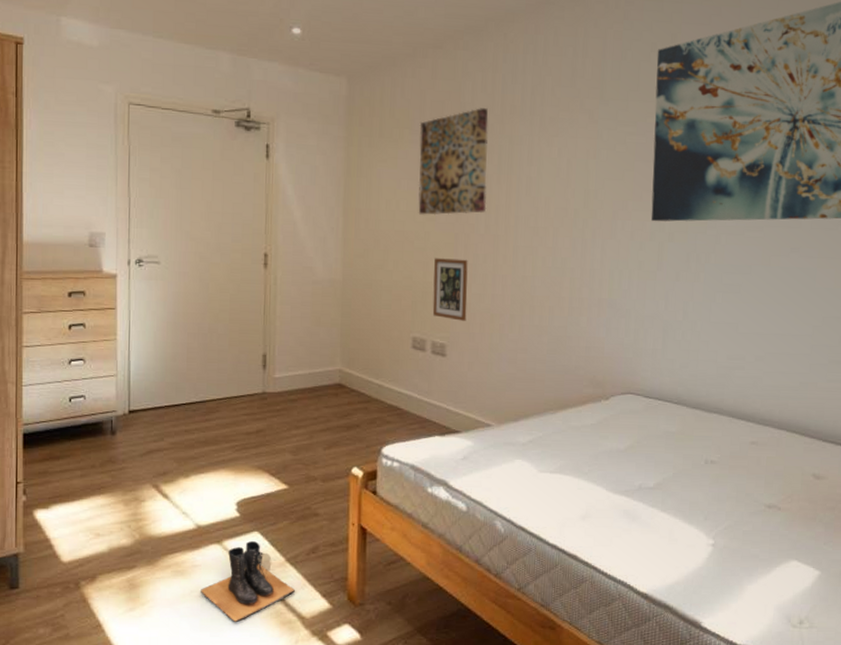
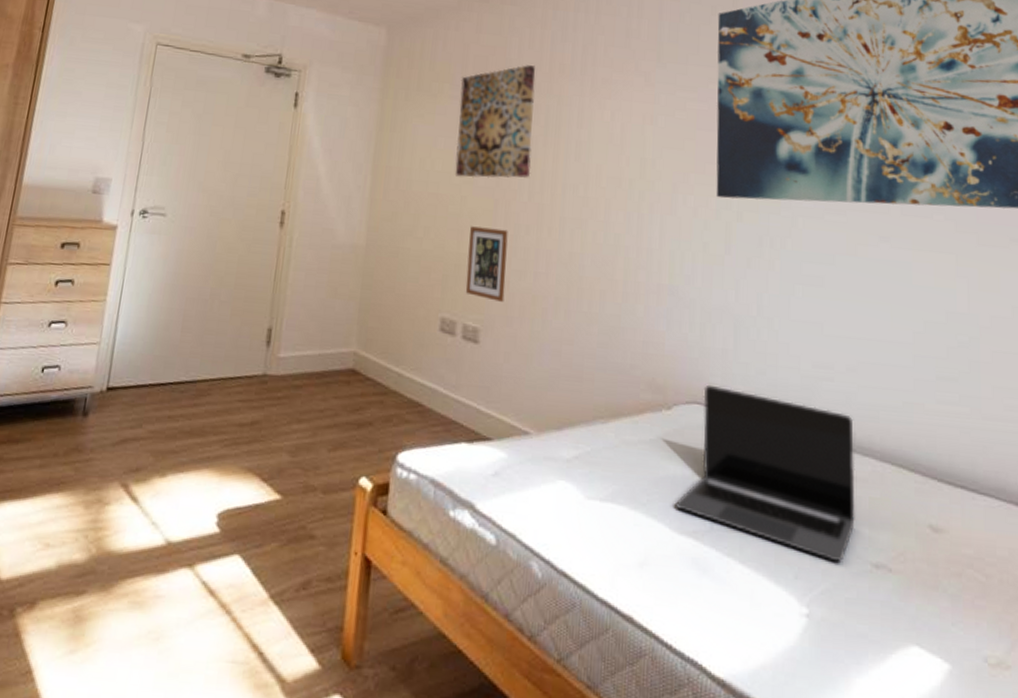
boots: present [201,540,295,623] -> none [160,566,277,682]
laptop: none [611,378,758,506] -> present [676,384,855,563]

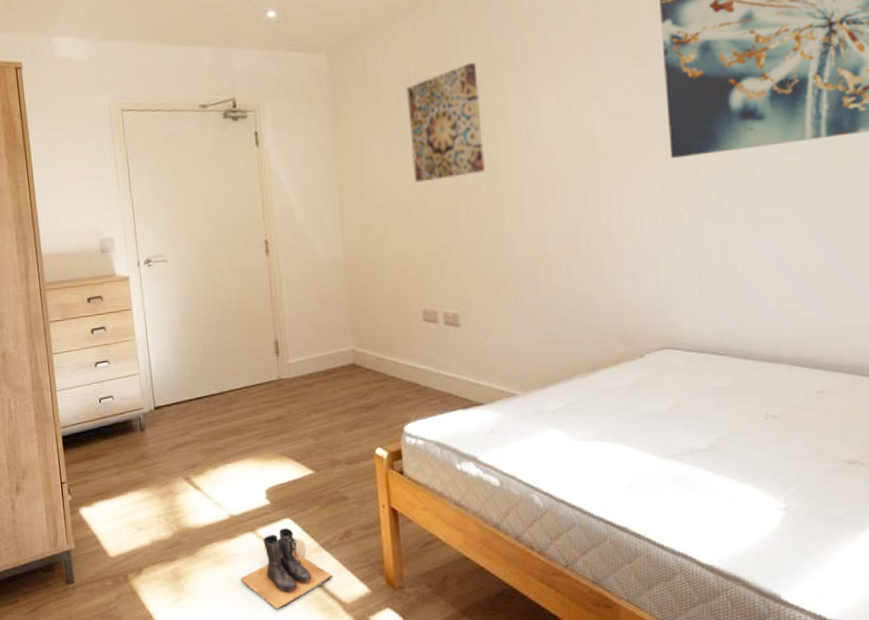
boots: none [160,566,277,682] -> present [241,527,332,610]
picture frame: present [465,226,508,302] -> none [437,223,478,288]
laptop: present [676,384,855,563] -> none [656,330,827,464]

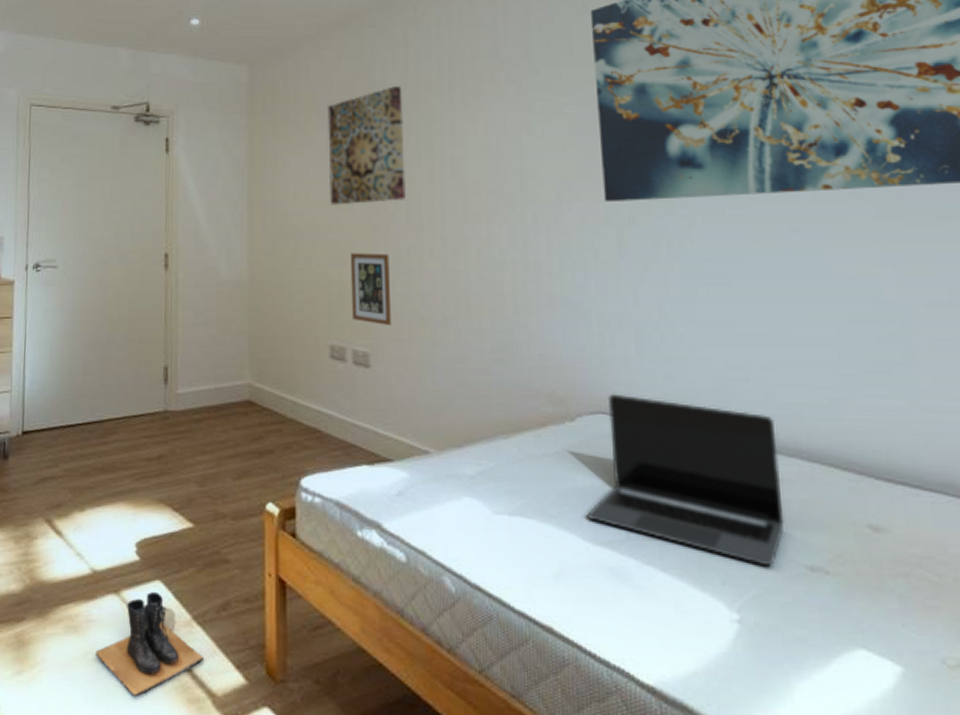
picture frame: none [437,223,478,288] -> present [351,253,392,325]
laptop: none [656,330,827,464] -> present [588,393,784,567]

